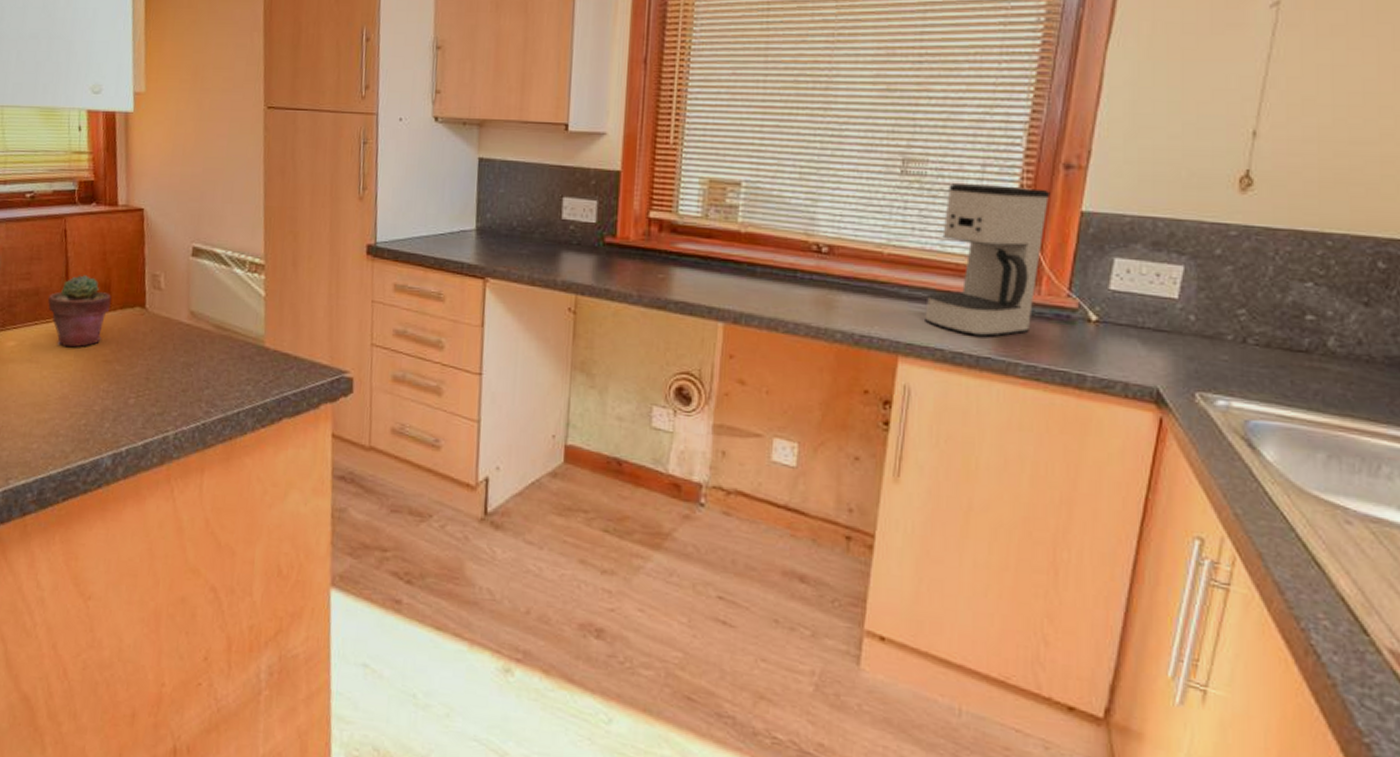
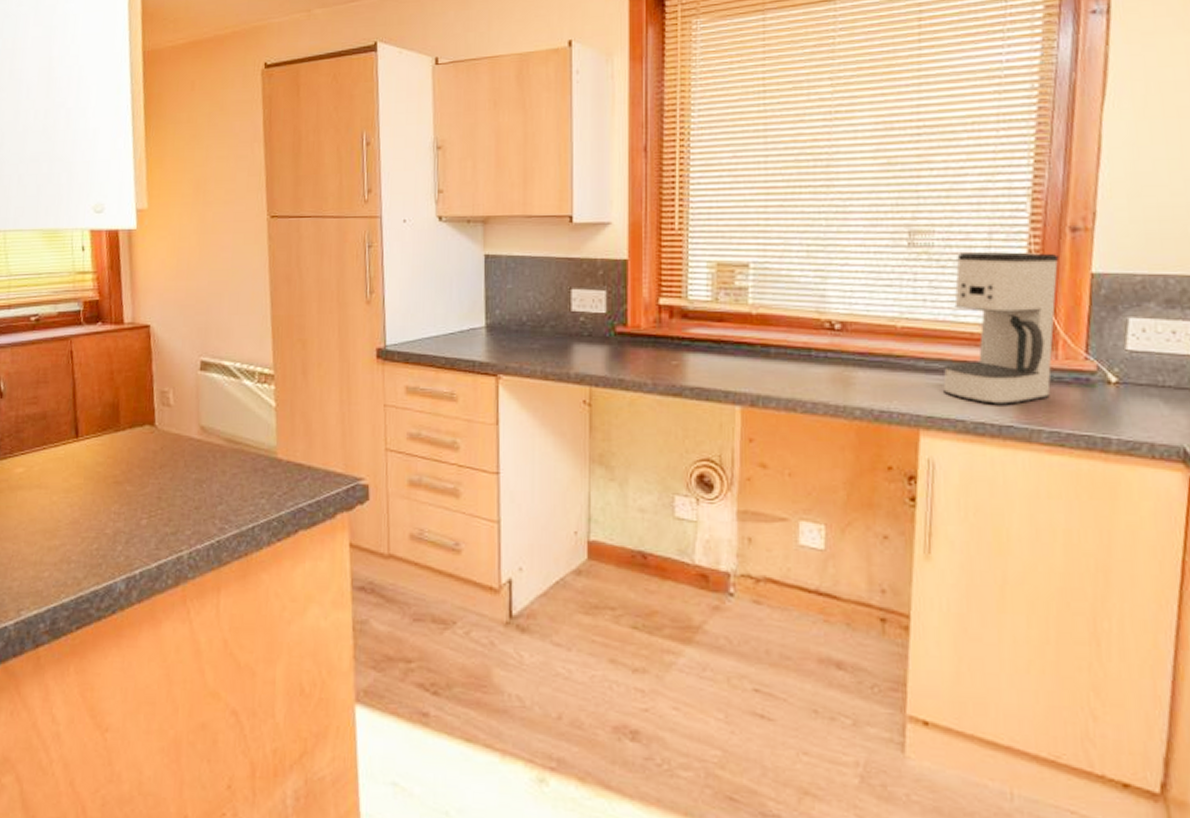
potted succulent: present [47,275,112,348] -> none [55,396,120,471]

